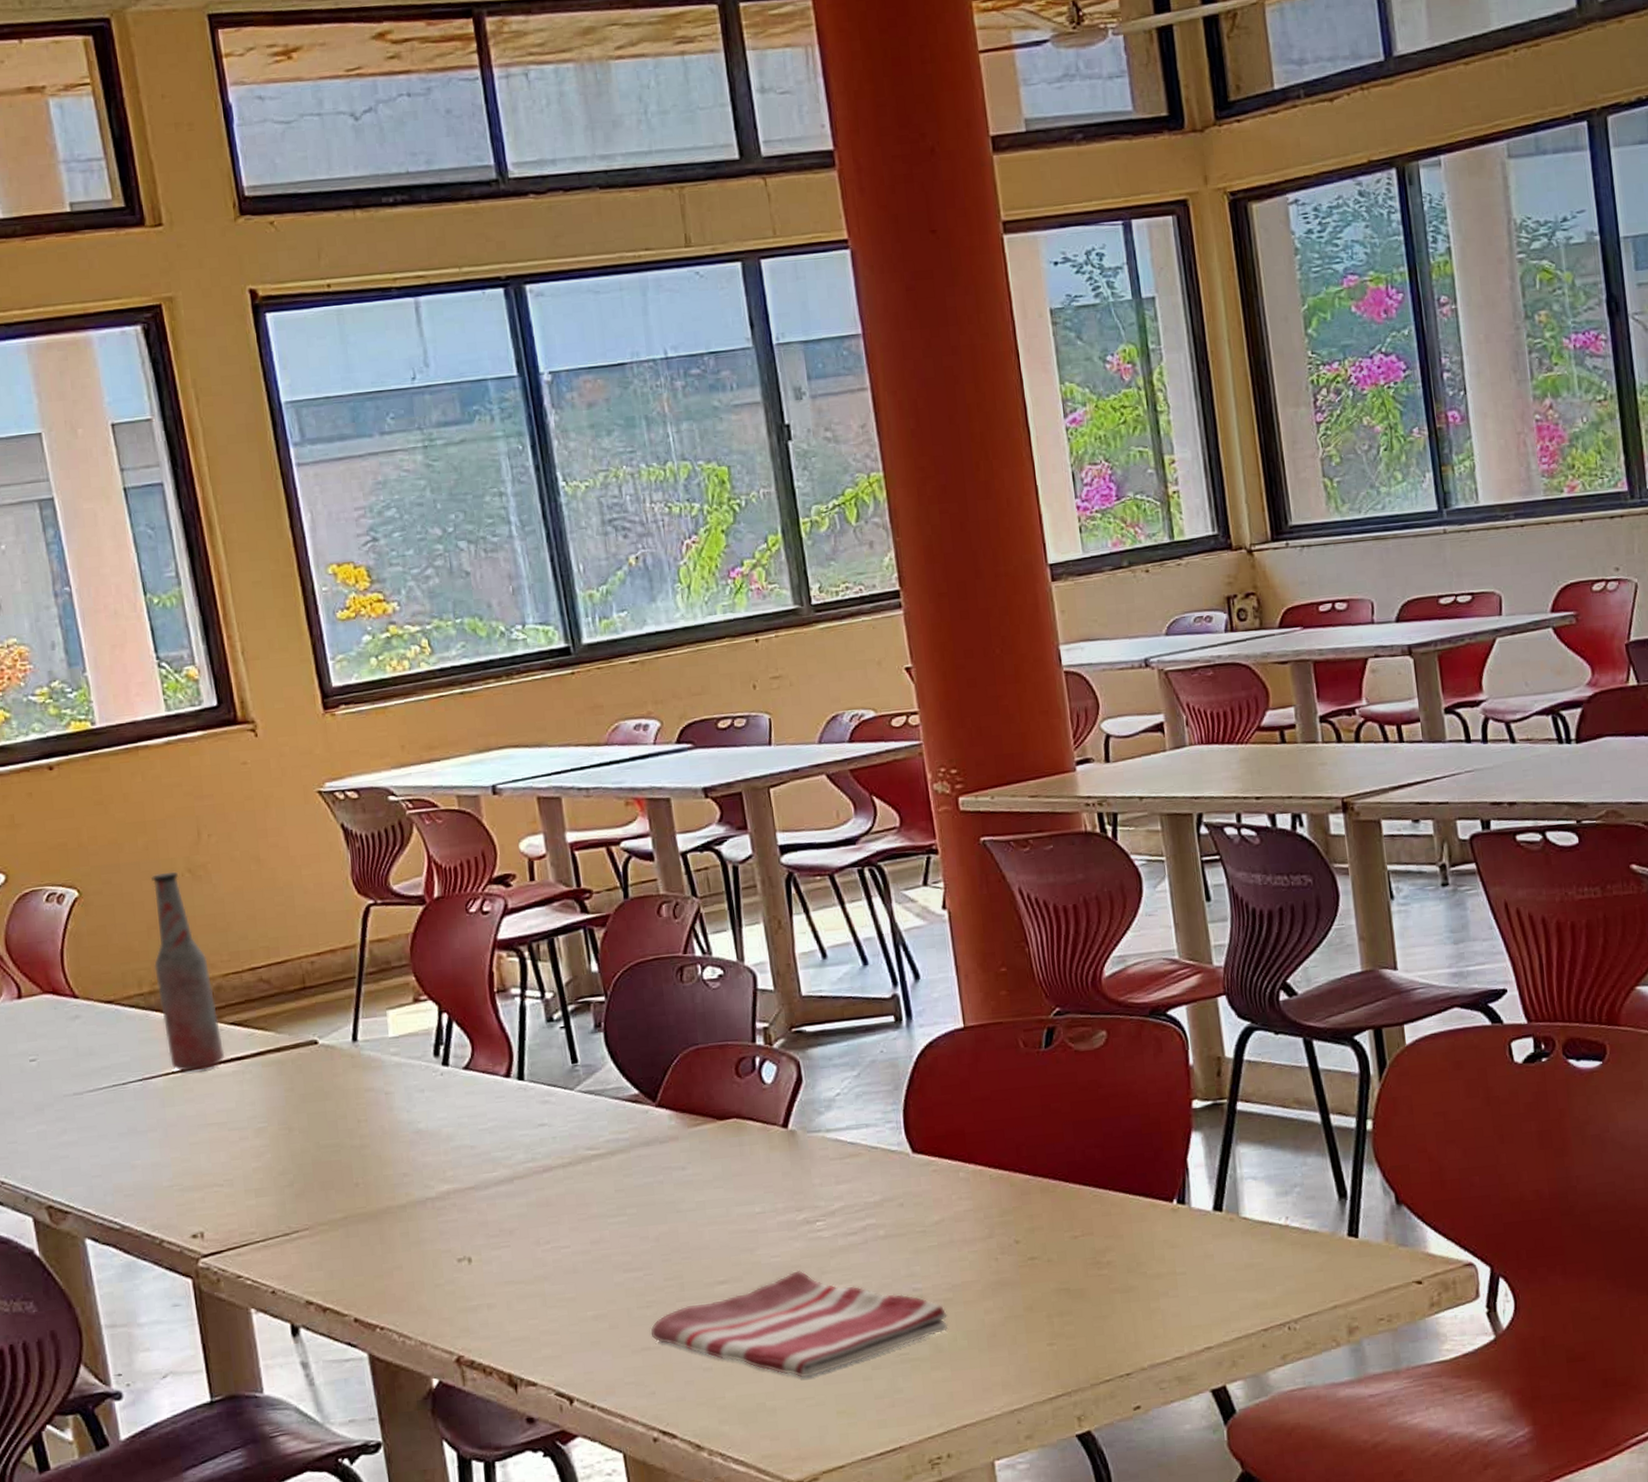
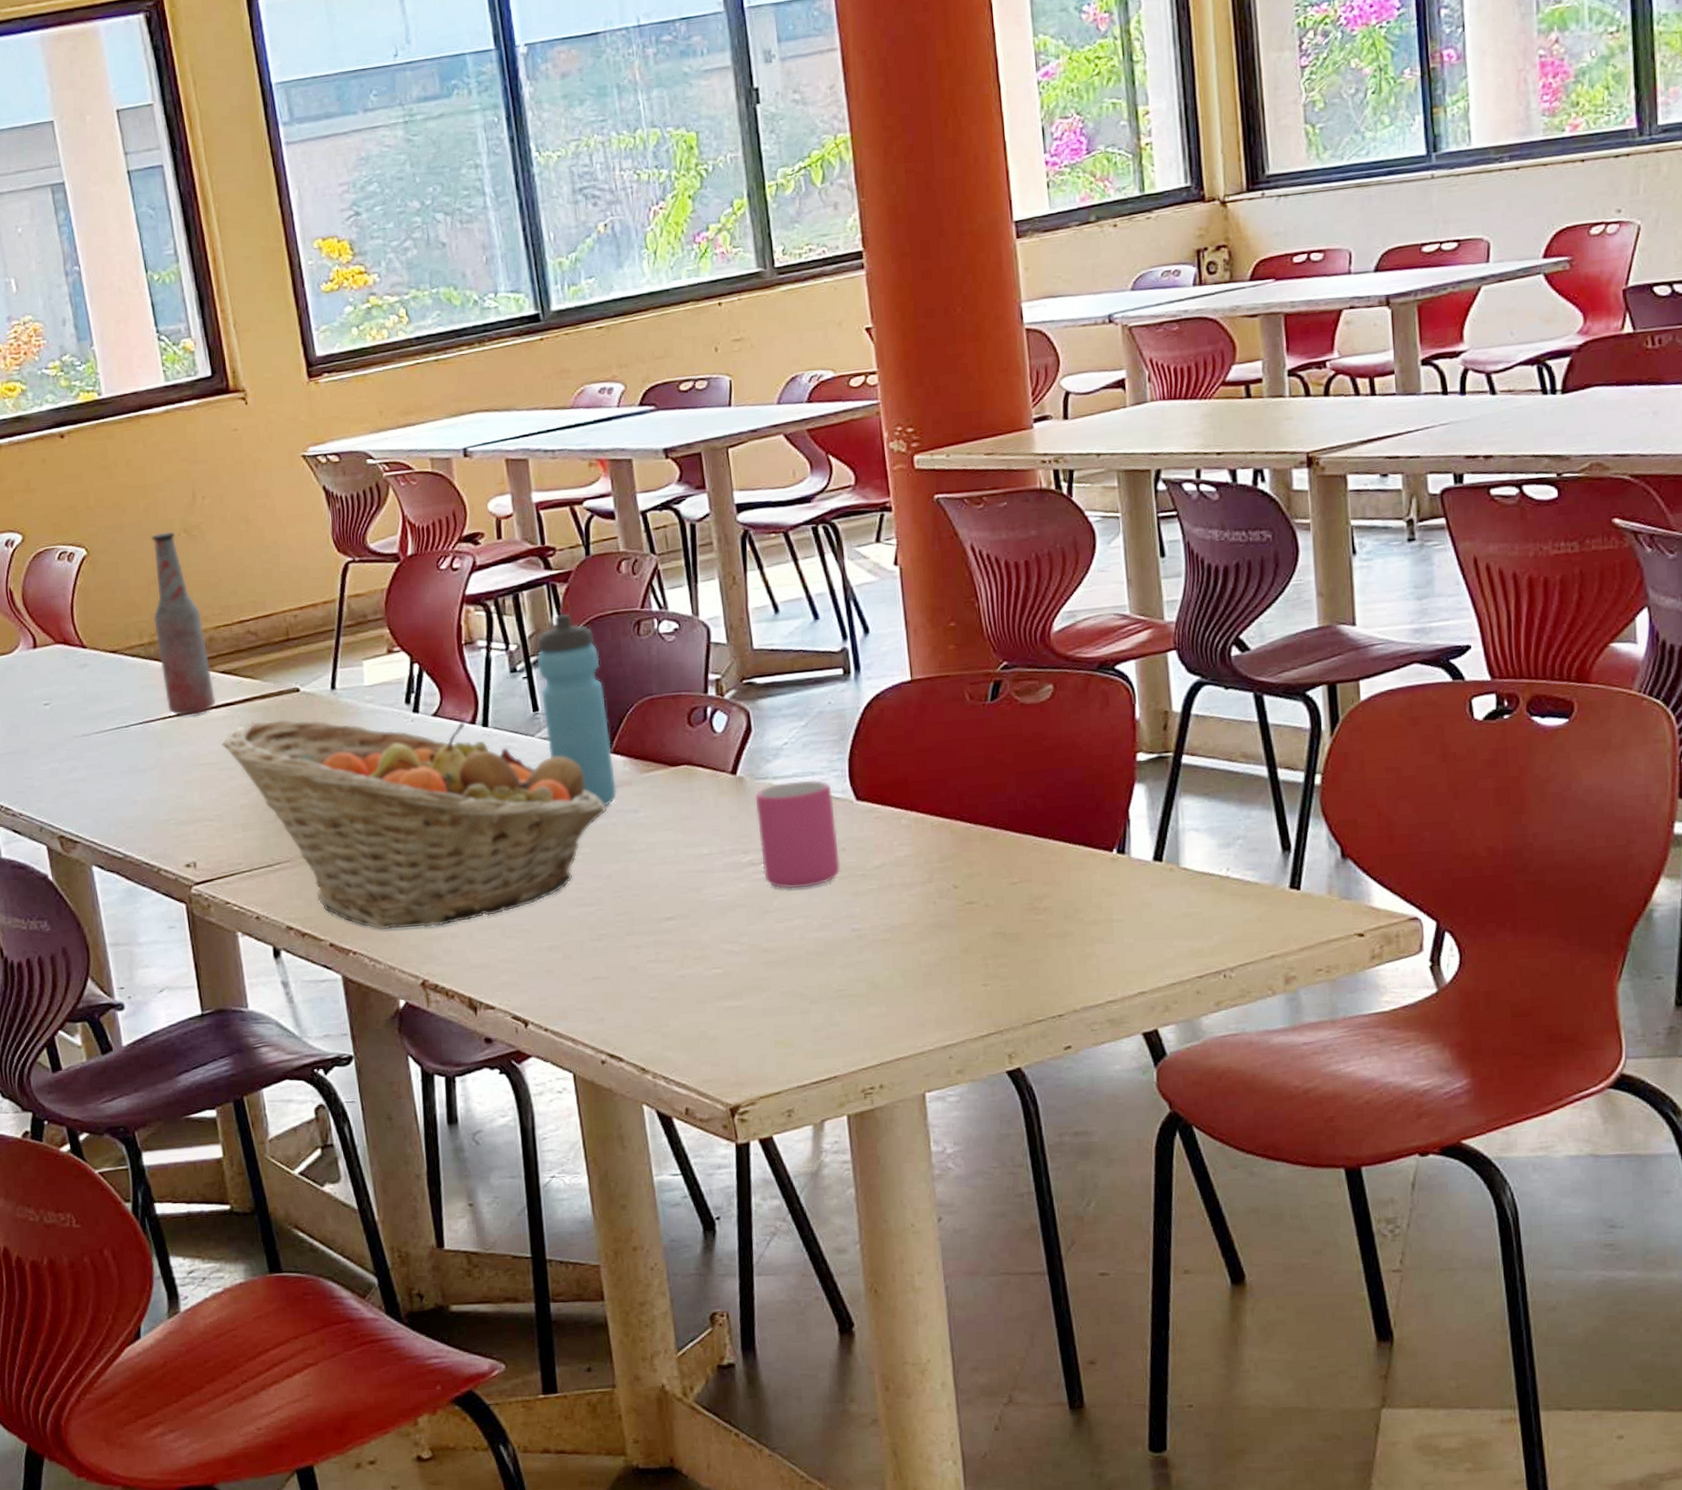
fruit basket: none [231,1074,653,1302] -> present [221,719,607,930]
water bottle: none [574,959,664,1164] -> present [536,613,618,807]
dish towel: present [650,1269,948,1378] -> none [601,908,885,1010]
mug: none [807,1132,899,1248] -> present [754,780,841,889]

